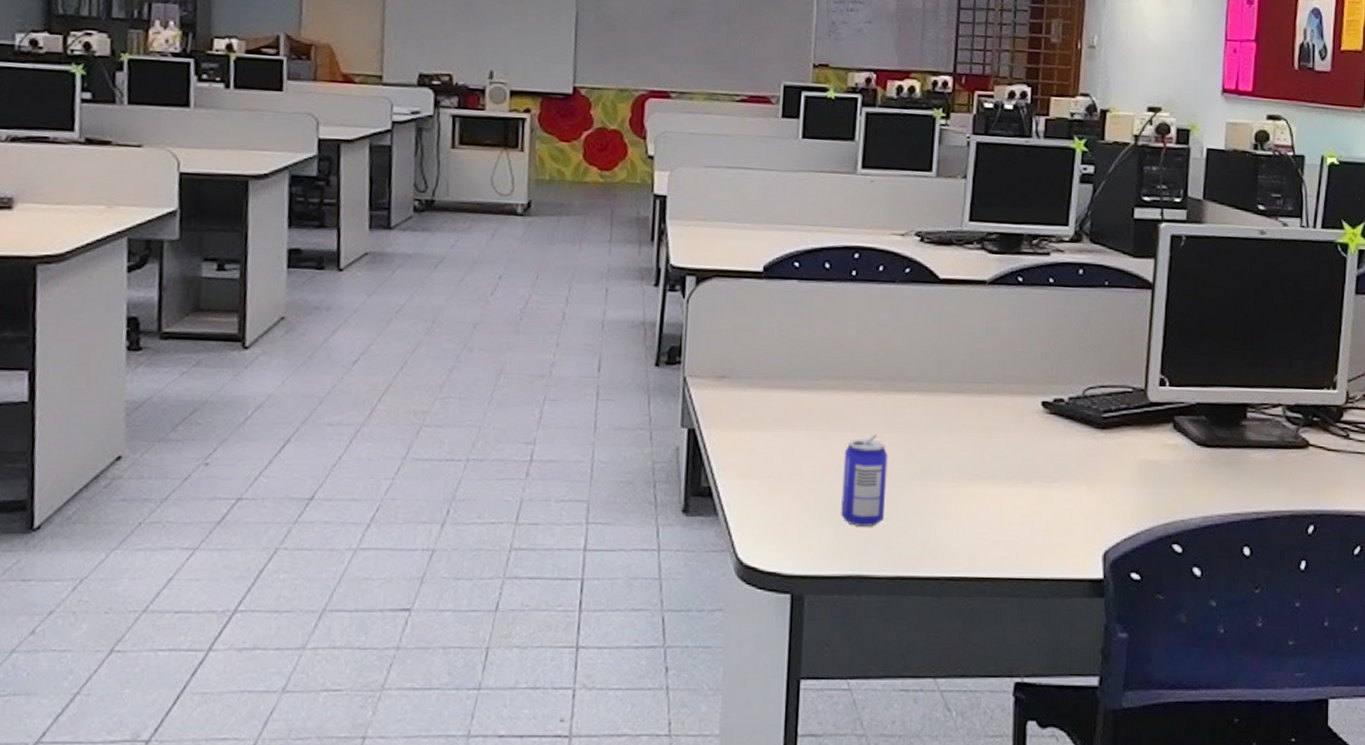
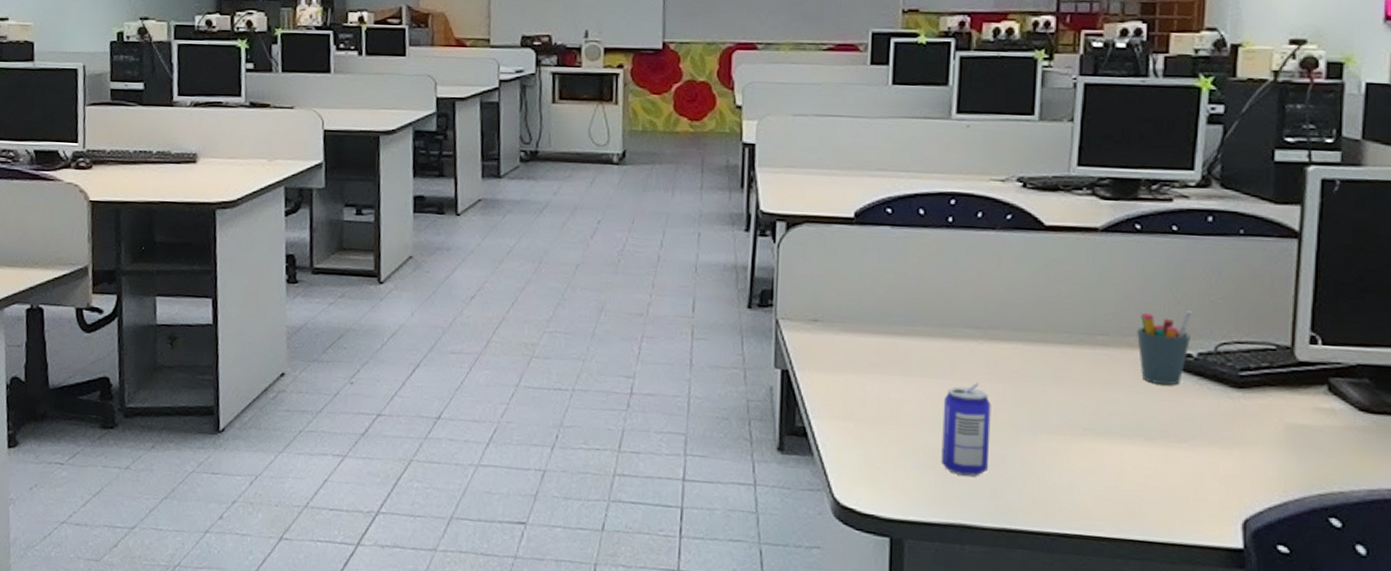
pen holder: none [1018,358,1065,429] -> present [1137,311,1192,386]

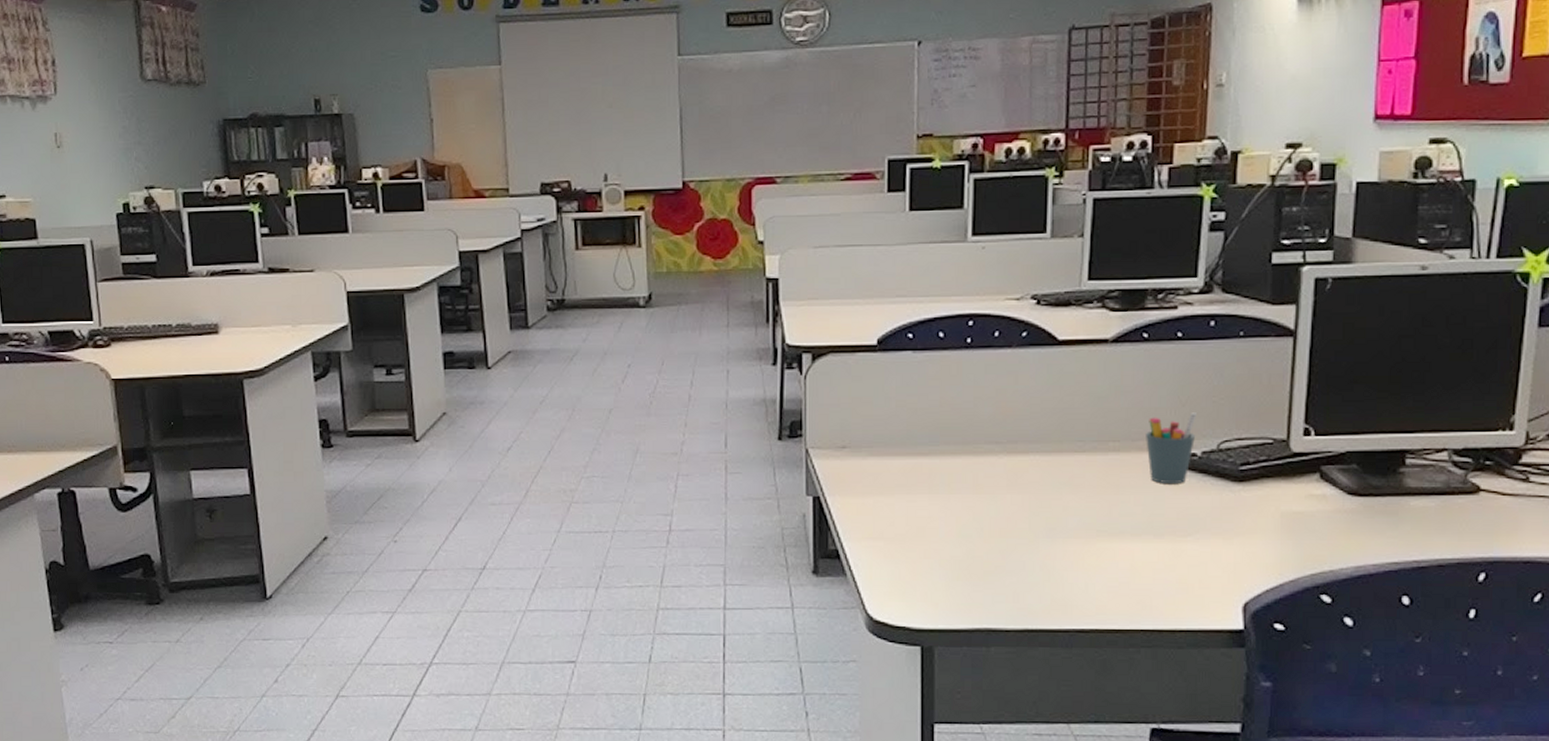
beer can: present [941,382,991,477] -> none [967,495,1012,584]

